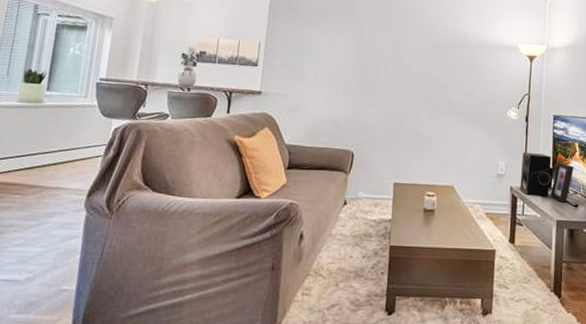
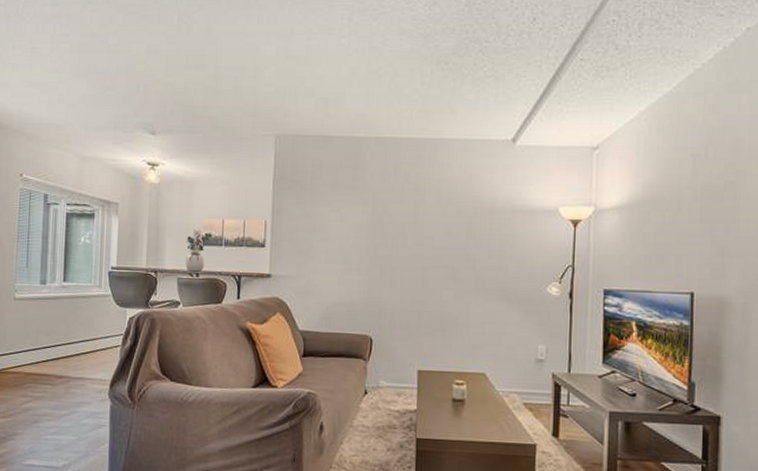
planter: present [14,68,47,104] -> none [35,259,64,296]
stereo: present [519,152,554,197] -> none [563,333,605,385]
picture frame: present [550,162,574,203] -> none [601,344,630,392]

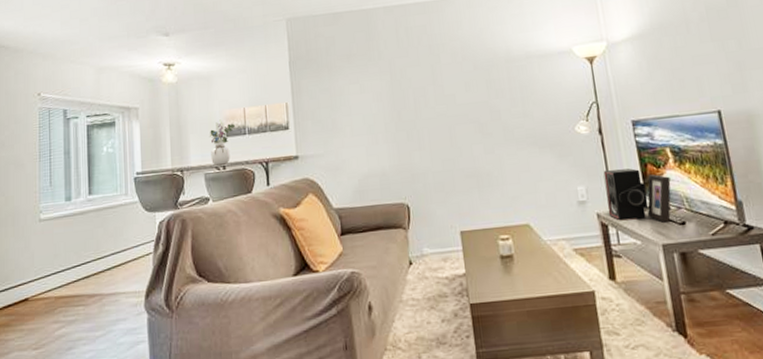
stereo: none [563,333,605,385] -> present [603,168,649,221]
picture frame: none [601,344,630,392] -> present [647,174,672,222]

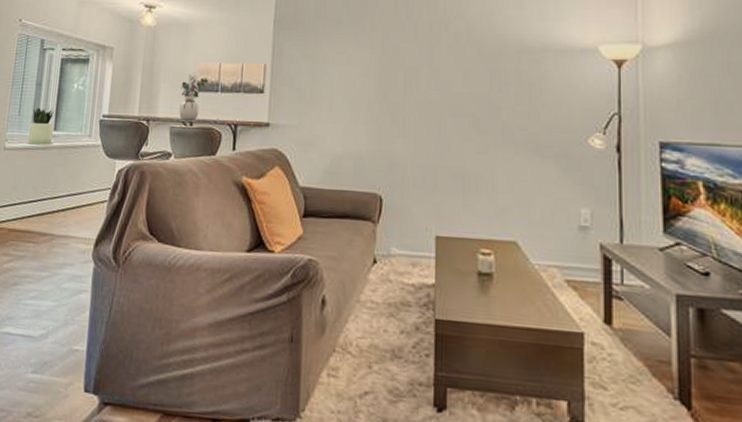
planter: none [61,175,90,212] -> present [25,107,54,145]
stereo: present [603,168,649,221] -> none [614,194,666,260]
picture frame: present [647,174,672,222] -> none [663,209,698,269]

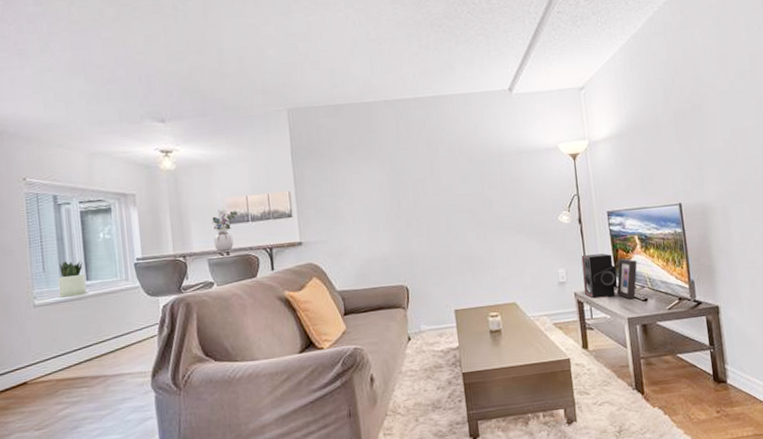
stereo: none [614,194,666,260] -> present [581,253,618,299]
picture frame: none [663,209,698,269] -> present [616,258,637,299]

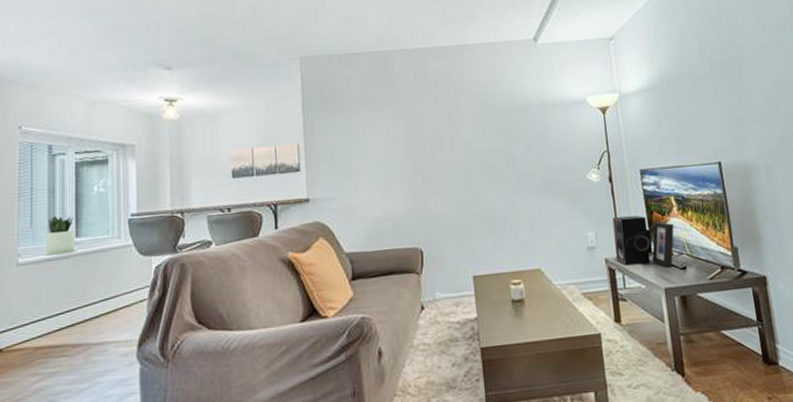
bouquet: present [211,207,238,252] -> none [213,159,242,209]

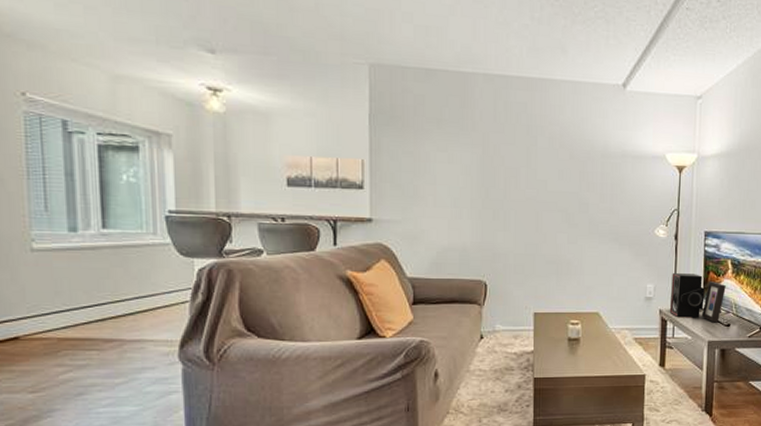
planter: present [43,216,77,256] -> none [62,201,105,245]

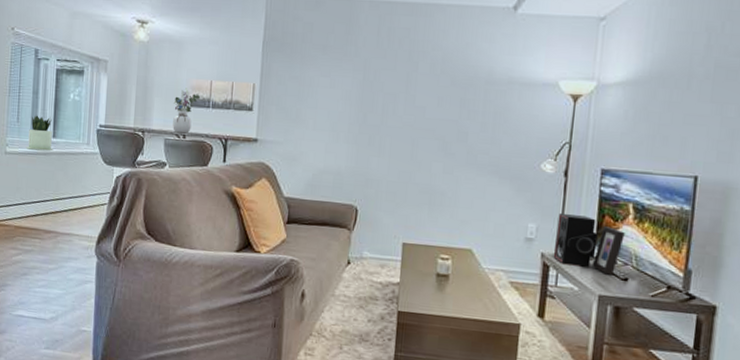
planter: none [62,201,105,245] -> present [26,115,53,151]
bouquet: none [265,165,298,218] -> present [173,88,200,135]

